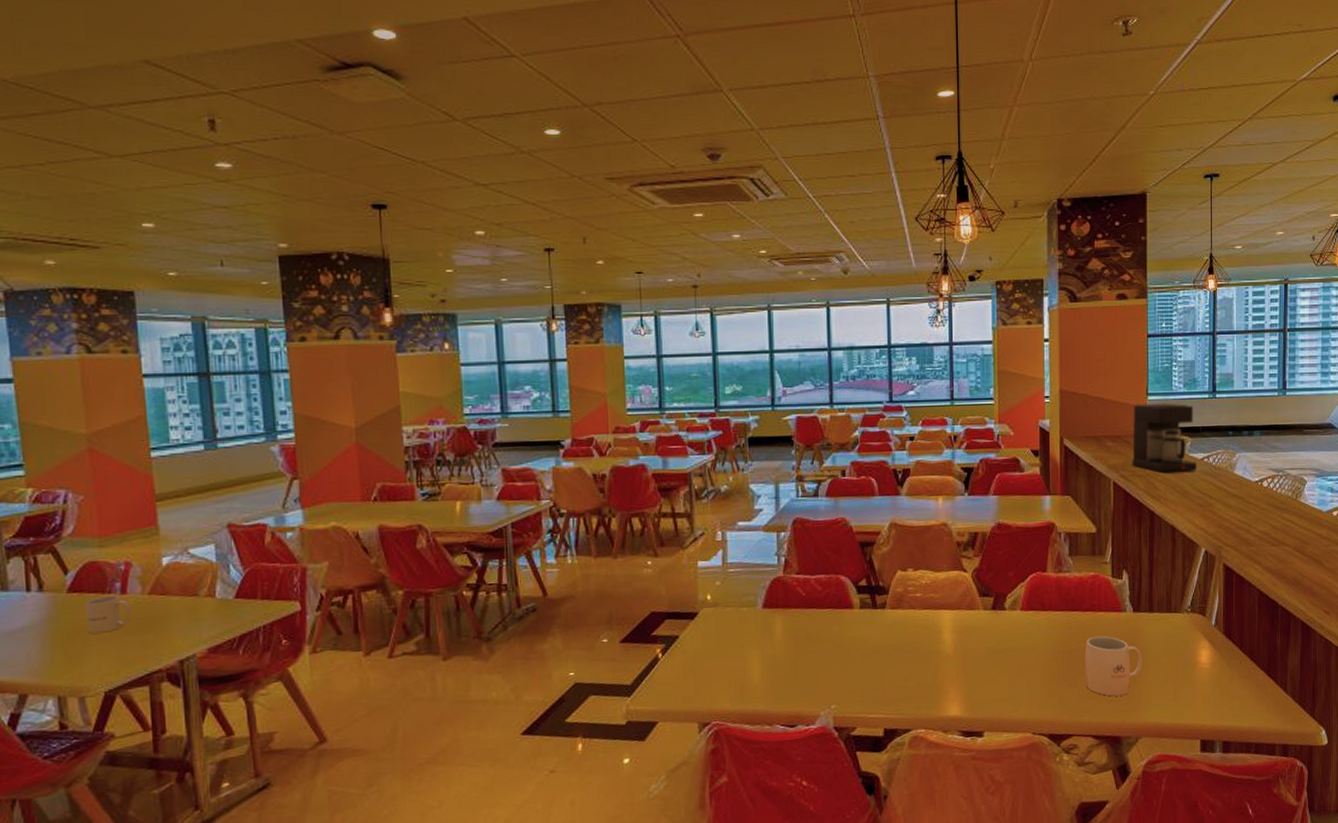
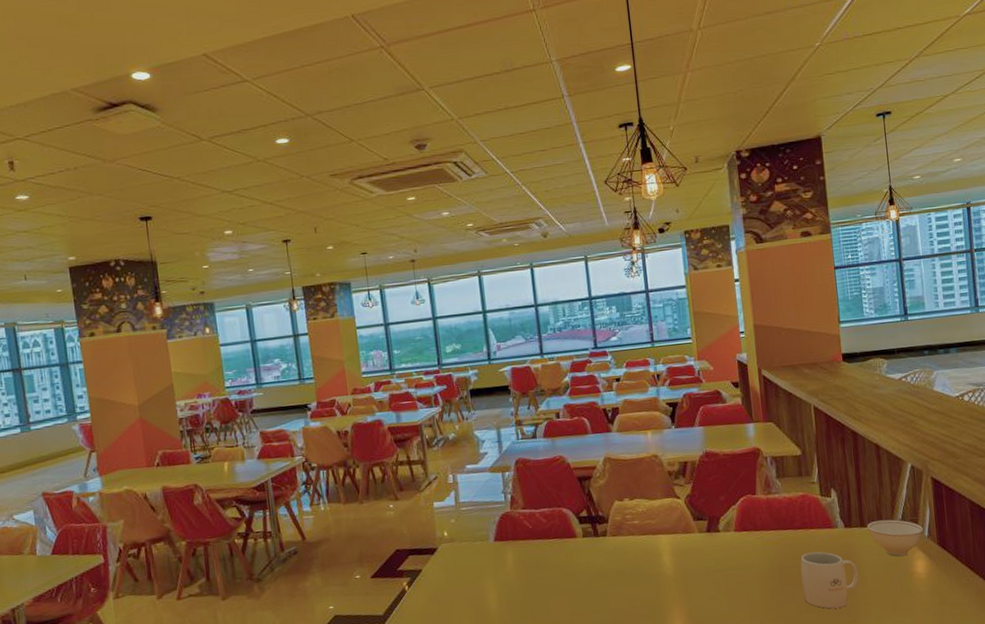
coffee maker: present [1132,403,1197,474] -> none [826,329,896,395]
bowl: none [1155,606,1210,645] -> present [866,519,923,557]

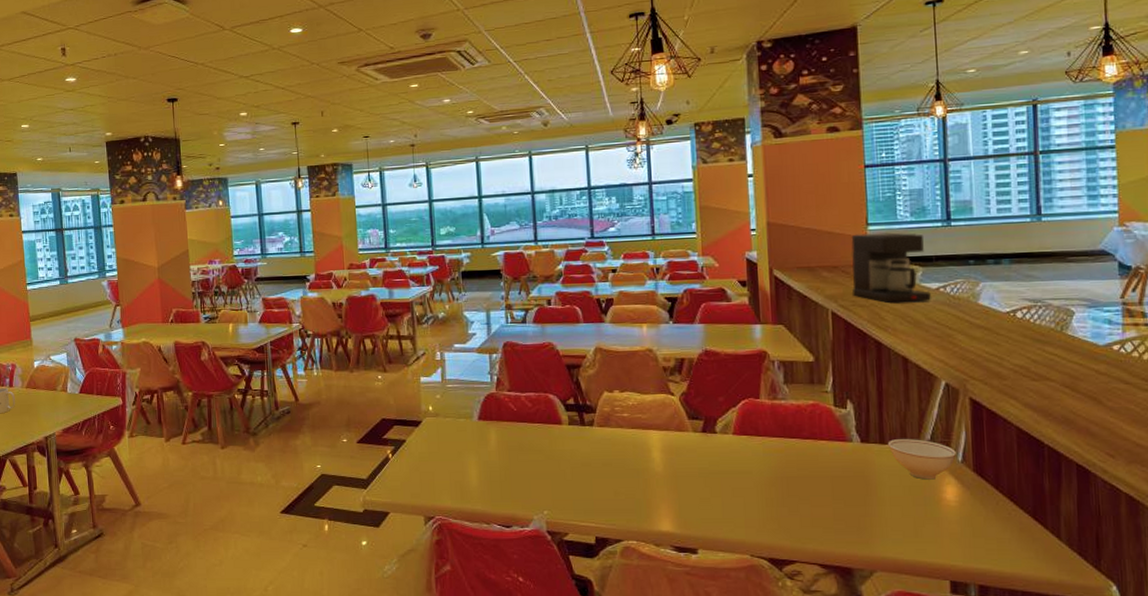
mug: present [800,551,859,609] -> none [806,464,875,527]
coffee maker: none [826,329,896,395] -> present [851,232,931,304]

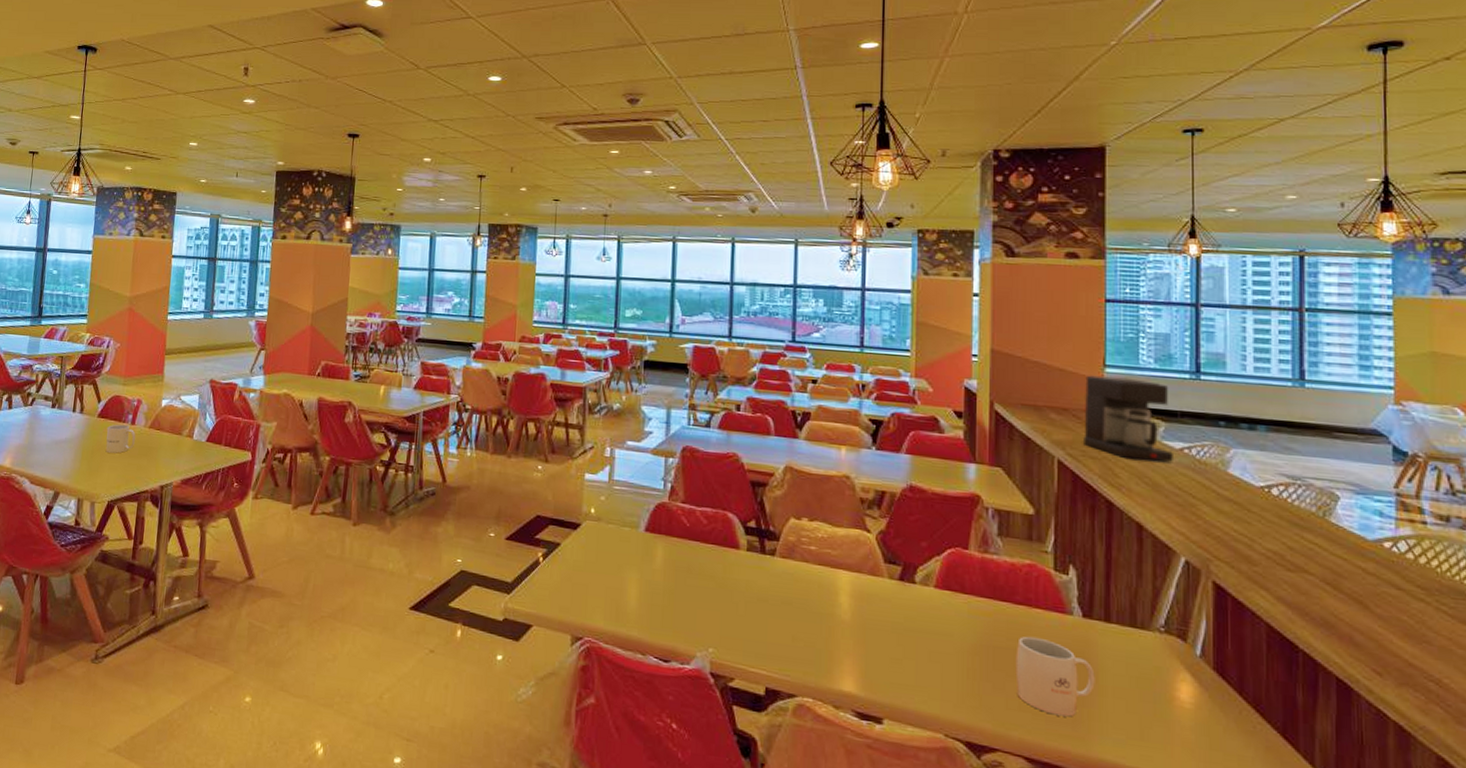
mug: none [806,464,875,527] -> present [1015,636,1095,717]
bowl: present [887,439,956,480] -> none [1114,618,1194,673]

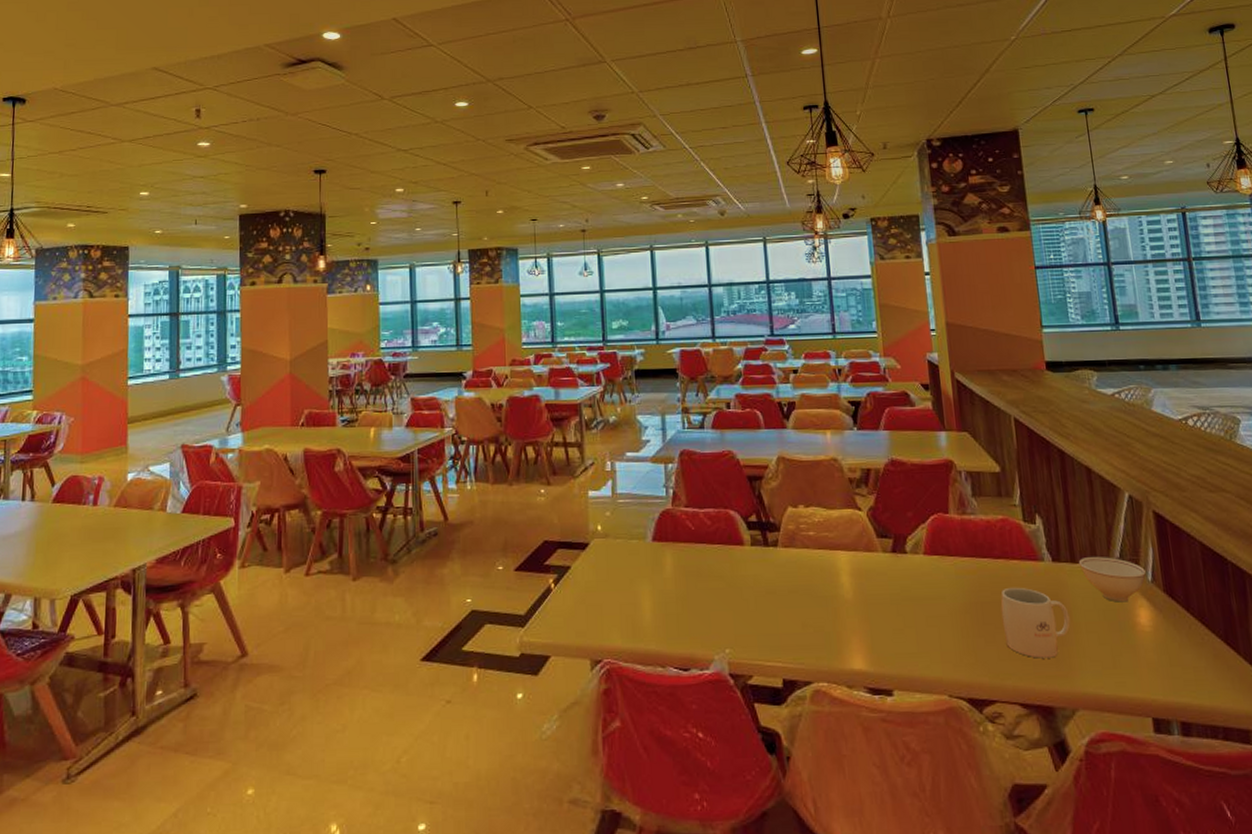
mug: present [105,424,136,454] -> none [64,506,100,541]
coffee maker: present [1084,375,1173,462] -> none [1027,335,1108,410]
bowl: none [1114,618,1194,673] -> present [1078,557,1146,603]

